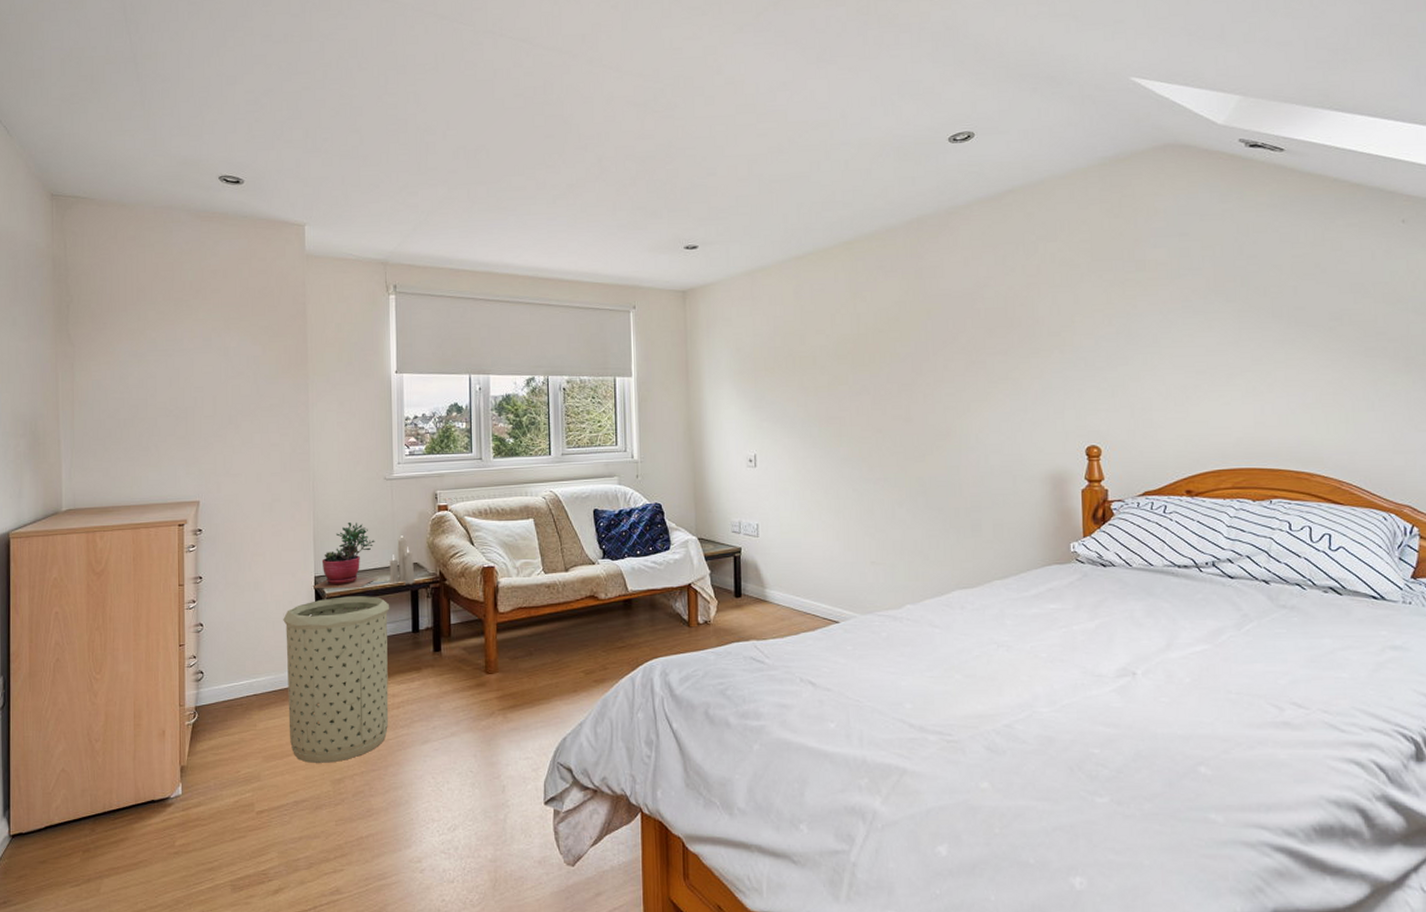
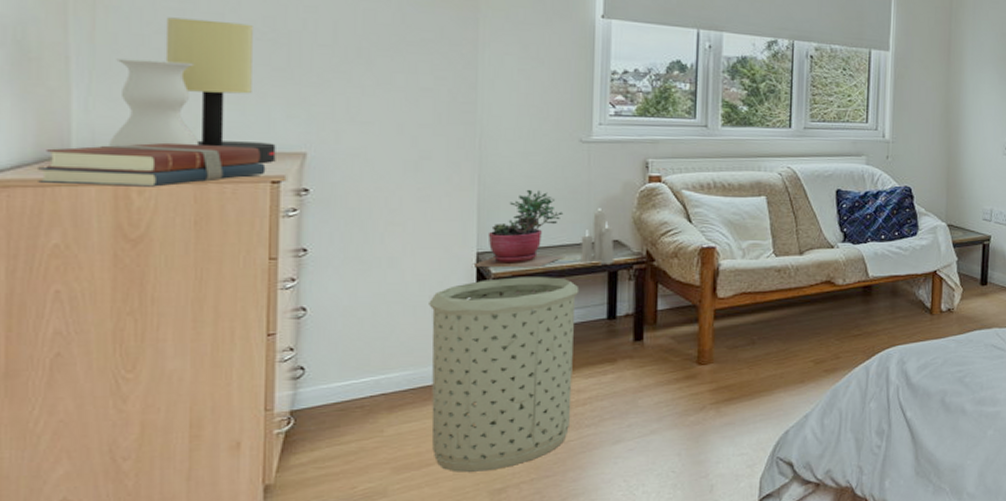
books: none [45,498,175,534] -> present [38,142,266,187]
vase: none [83,437,134,504] -> present [109,58,198,147]
table lamp: none [113,404,181,511] -> present [165,17,276,163]

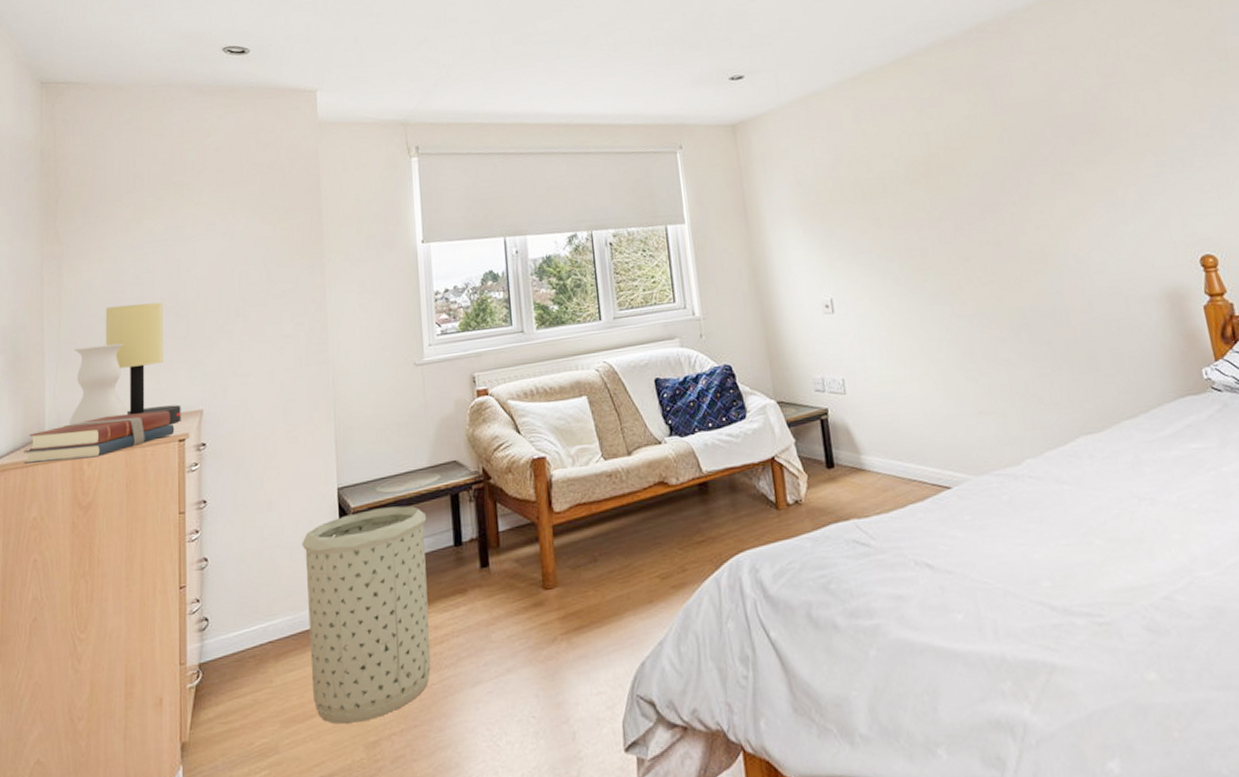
succulent plant: present [471,189,566,268] -> none [334,418,412,504]
candle: present [580,208,615,264] -> none [423,429,455,490]

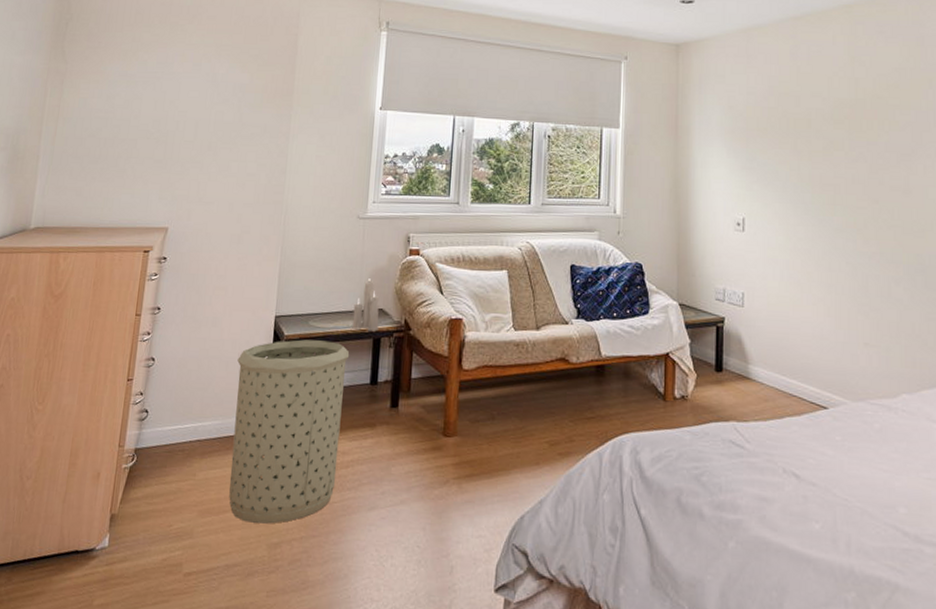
books: present [24,410,175,464] -> none [10,219,142,255]
vase: present [69,343,128,426] -> none [52,156,109,223]
table lamp: present [105,302,181,424] -> none [92,124,150,236]
candle: none [423,429,455,490] -> present [352,278,380,332]

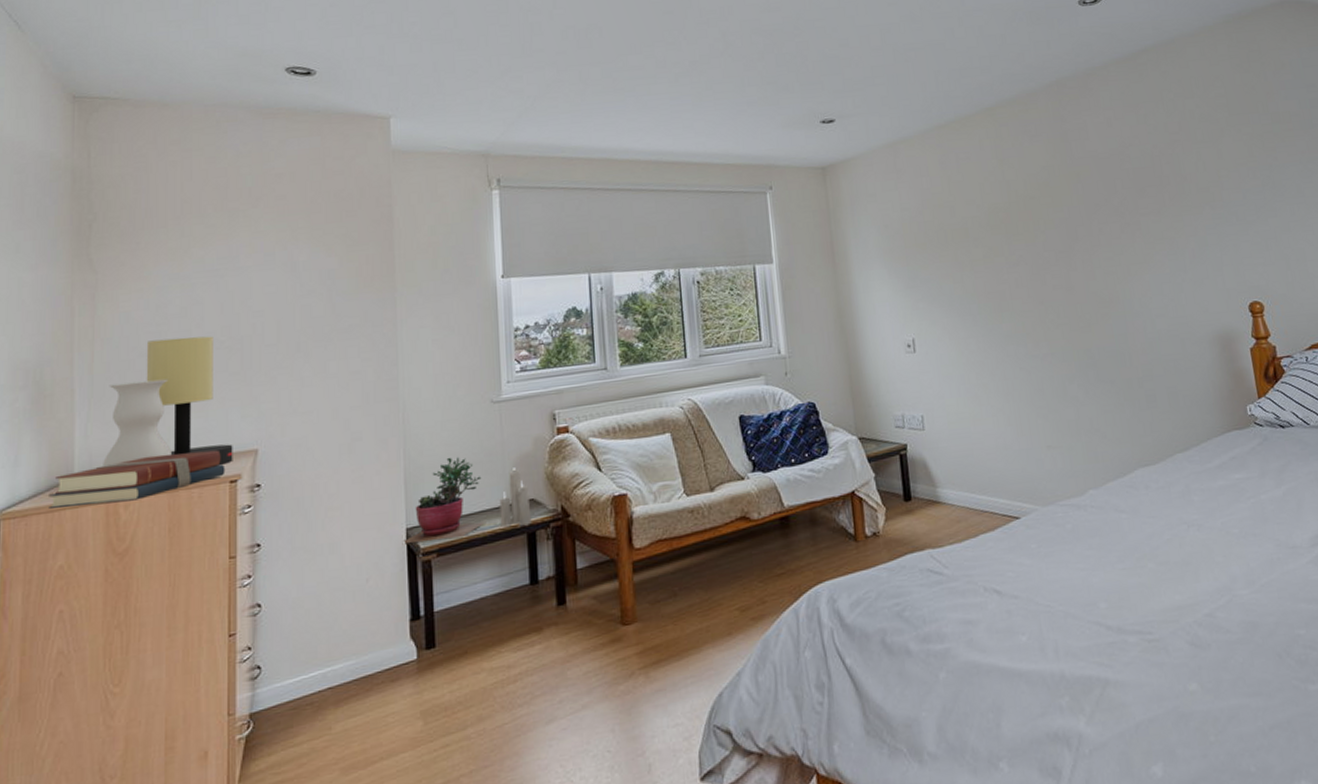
books: none [10,219,142,255] -> present [49,450,226,509]
vase: none [52,156,109,223] -> present [103,379,171,467]
table lamp: none [92,124,150,236] -> present [146,336,233,465]
laundry basket: present [229,339,350,524] -> none [366,545,504,769]
succulent plant: none [270,260,342,332] -> present [402,457,487,545]

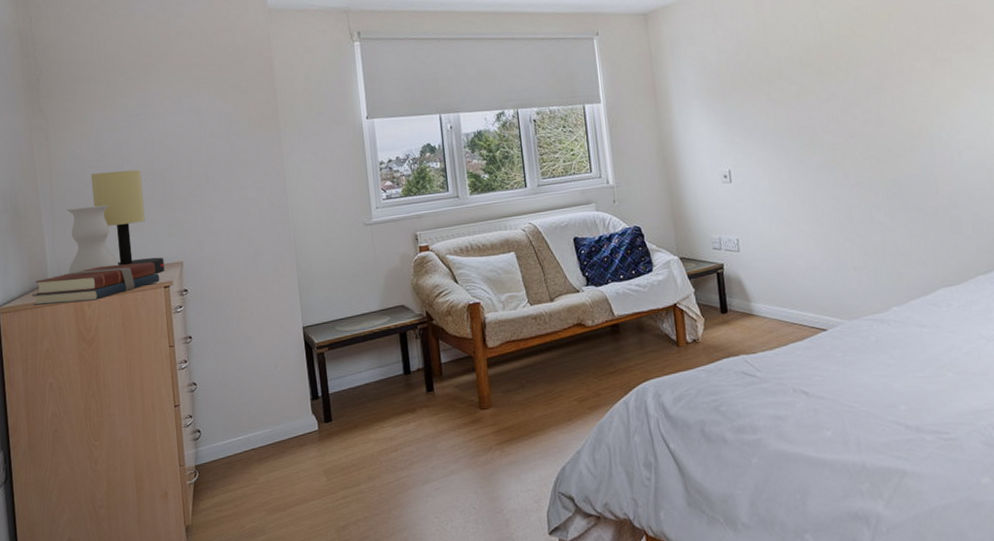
succulent plant: present [402,457,487,545] -> none [300,270,366,340]
candle: present [499,467,532,529] -> none [375,279,403,329]

